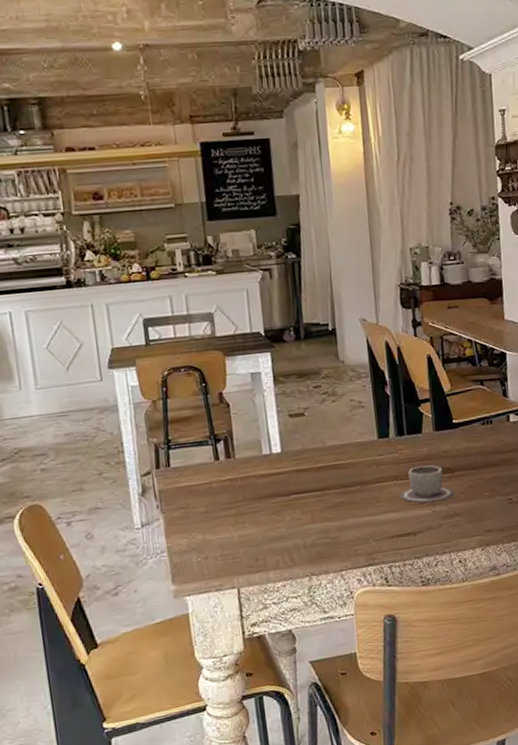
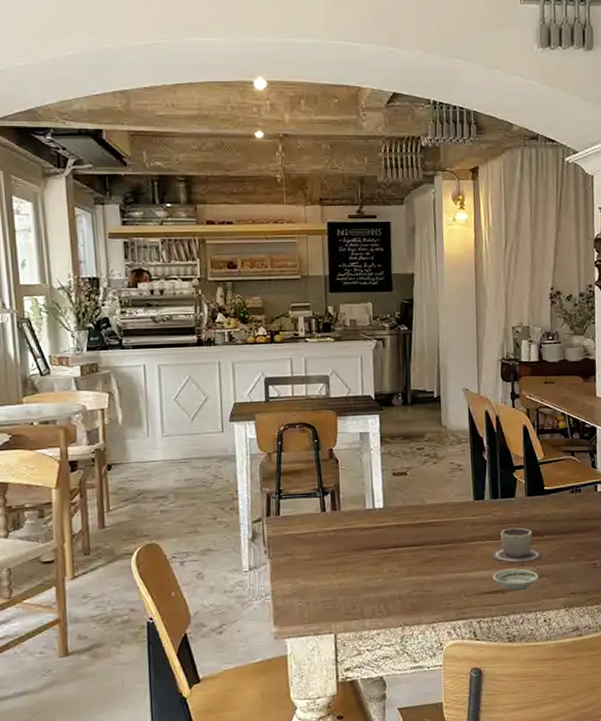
saucer: none [402,508,452,533] -> present [493,568,539,591]

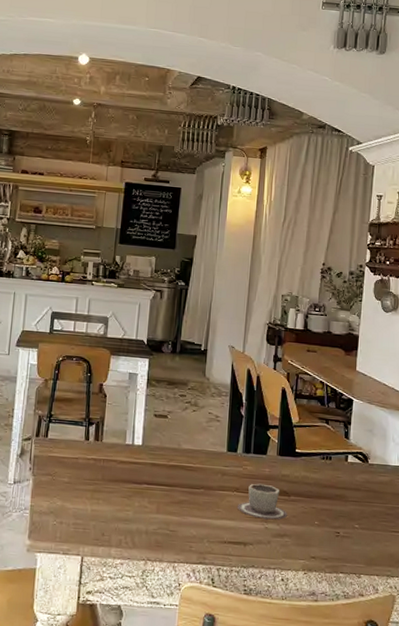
saucer: present [493,568,539,591] -> none [236,523,281,546]

